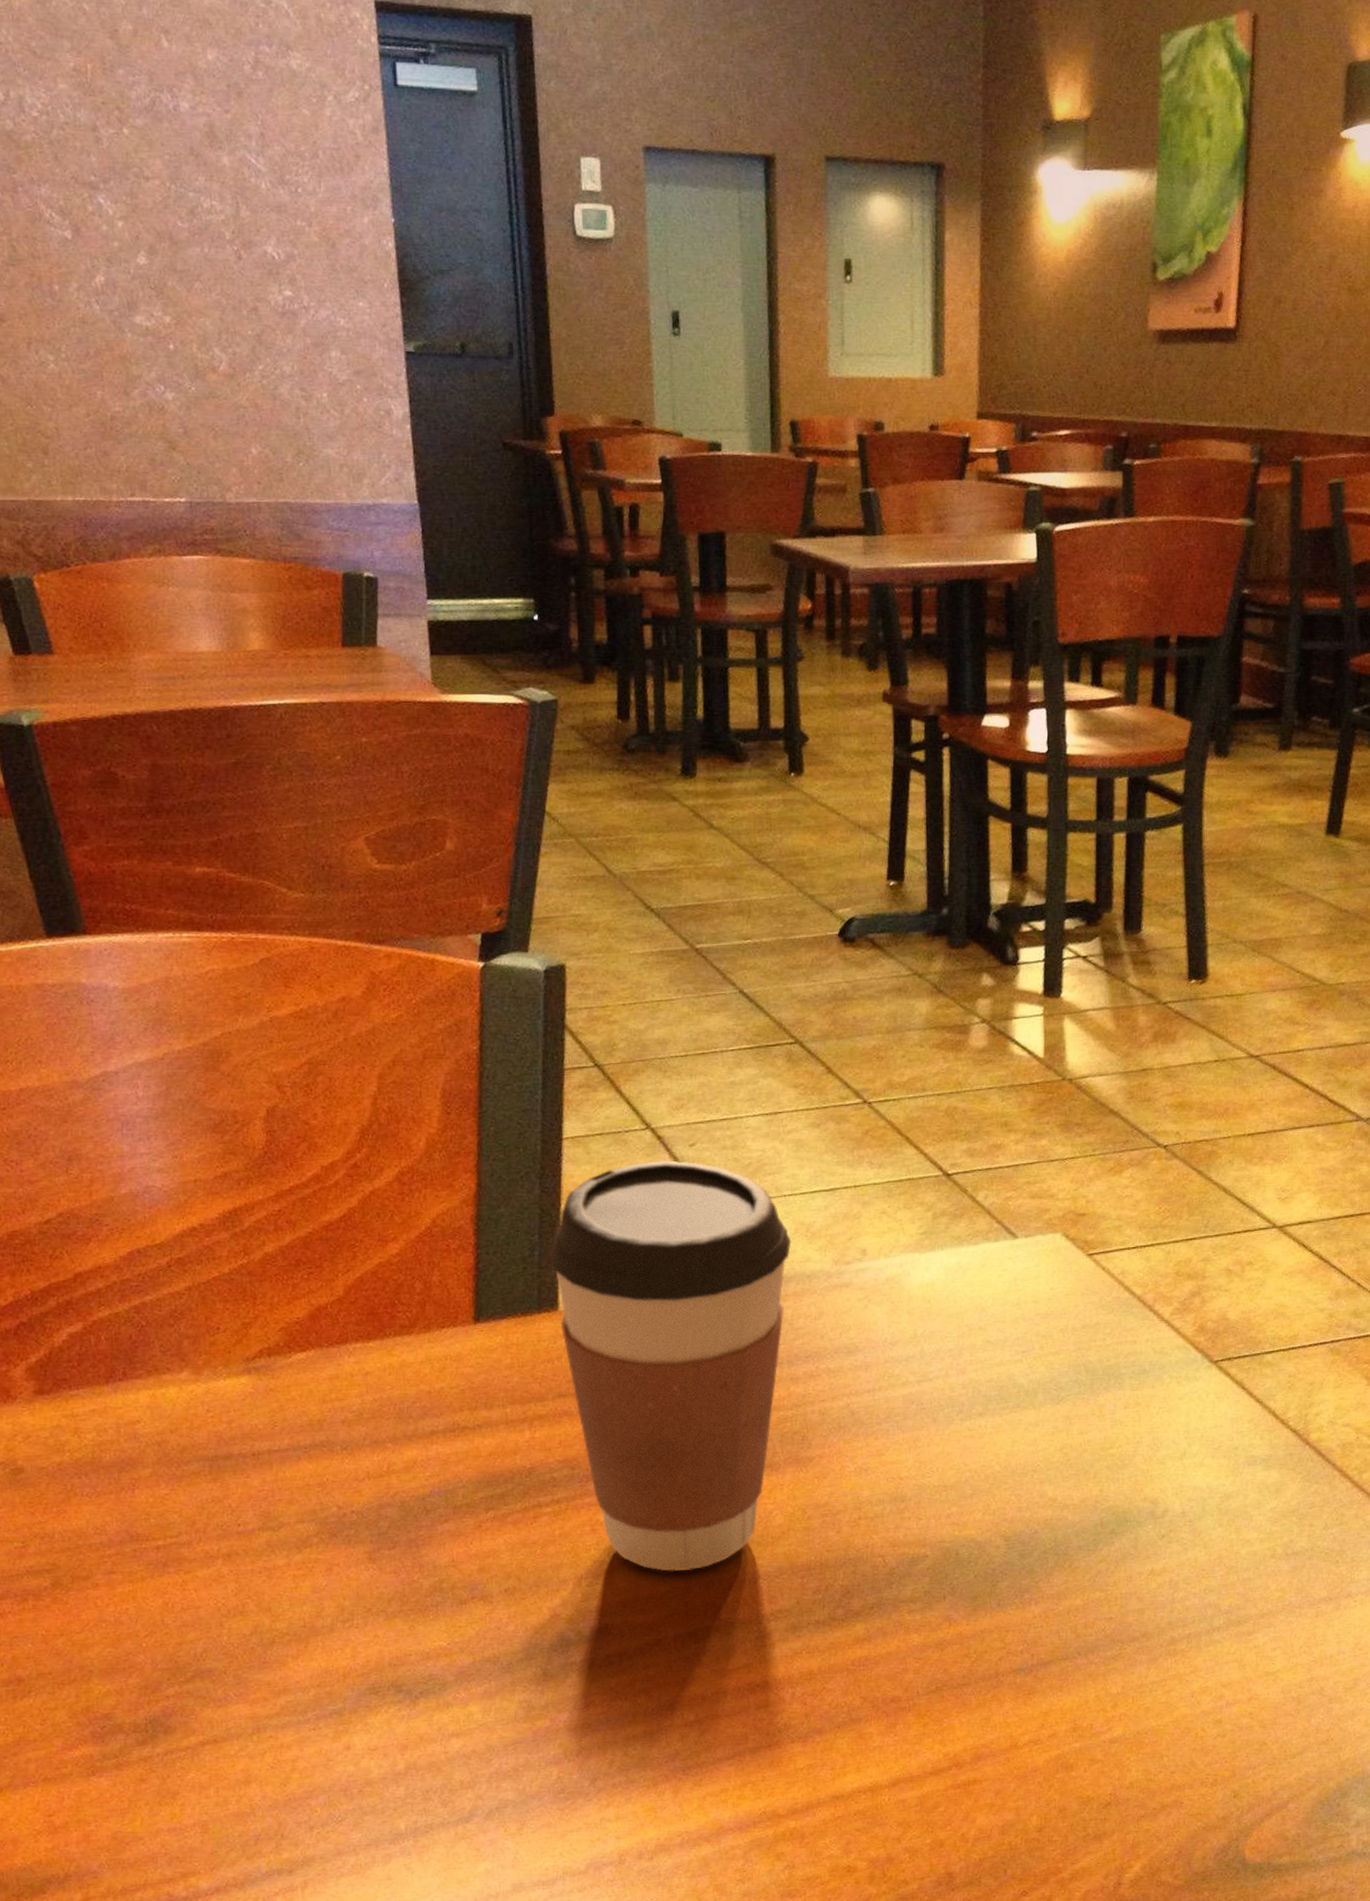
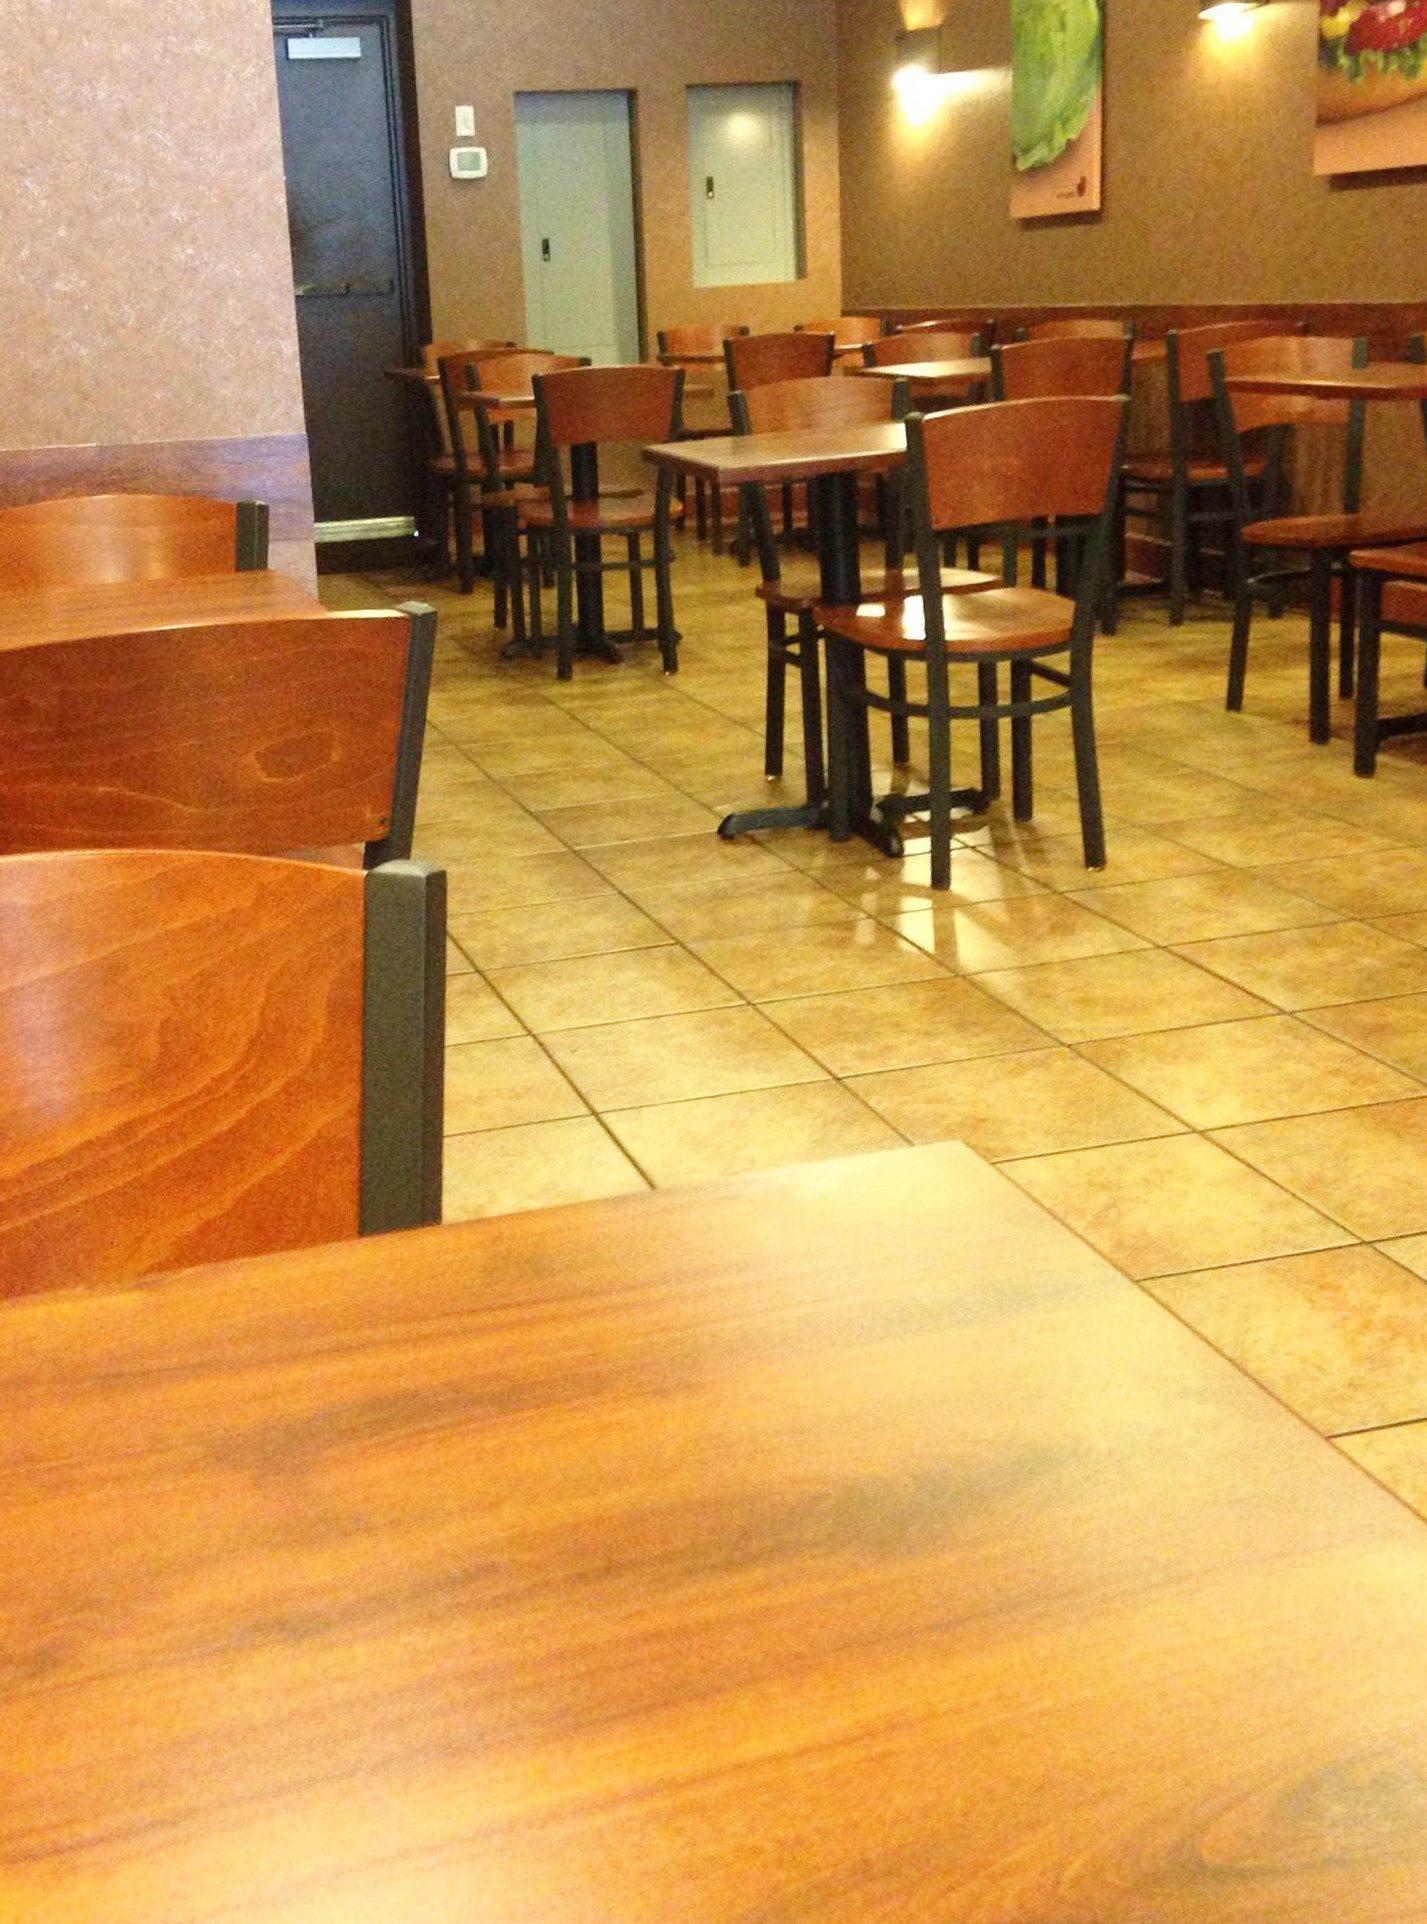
coffee cup: present [549,1160,792,1572] -> none [432,1067,677,1506]

